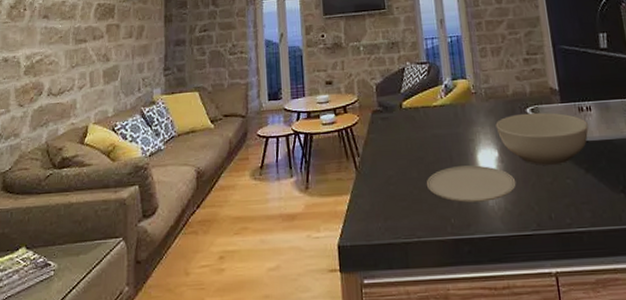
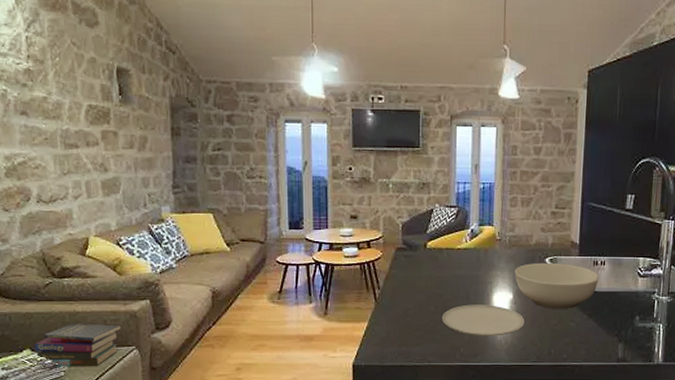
books: none [30,215,110,266] -> present [35,323,121,367]

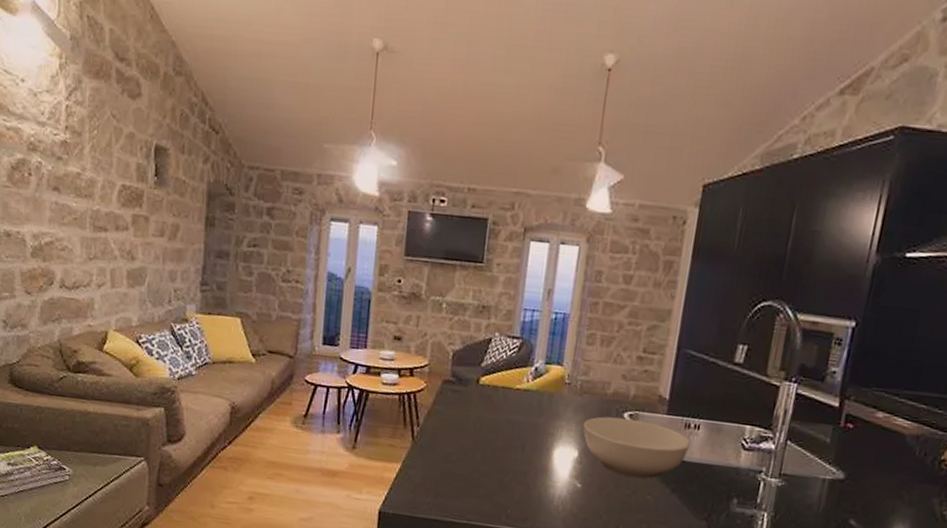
books: present [35,323,121,367] -> none [43,423,131,474]
plate: present [441,304,525,336] -> none [488,457,590,501]

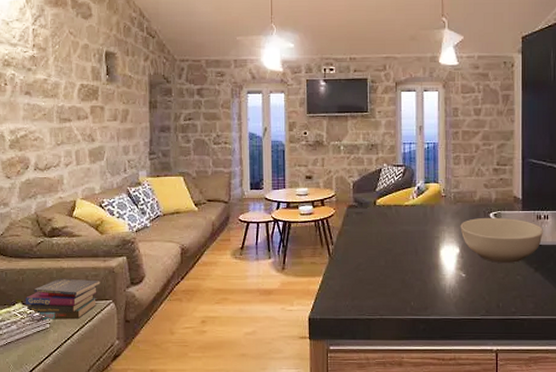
books: none [43,423,131,474] -> present [26,278,100,320]

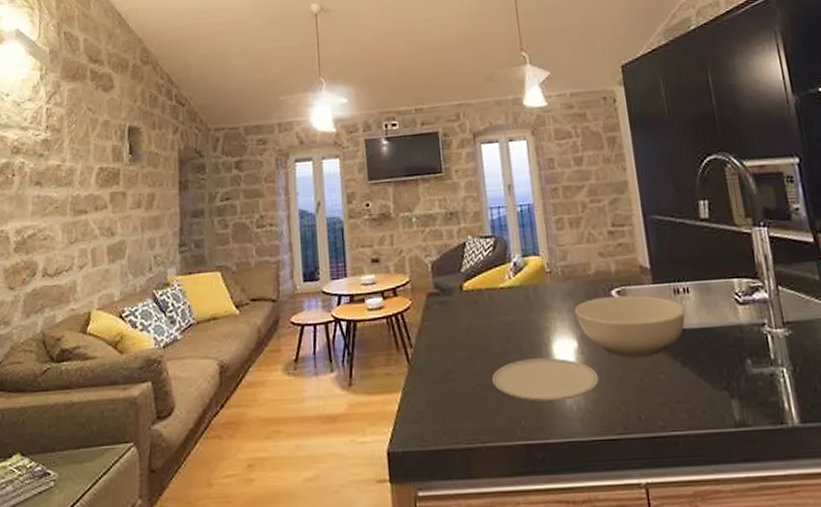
books: present [26,278,100,320] -> none [26,416,119,475]
plate: none [392,259,472,290] -> present [491,357,599,402]

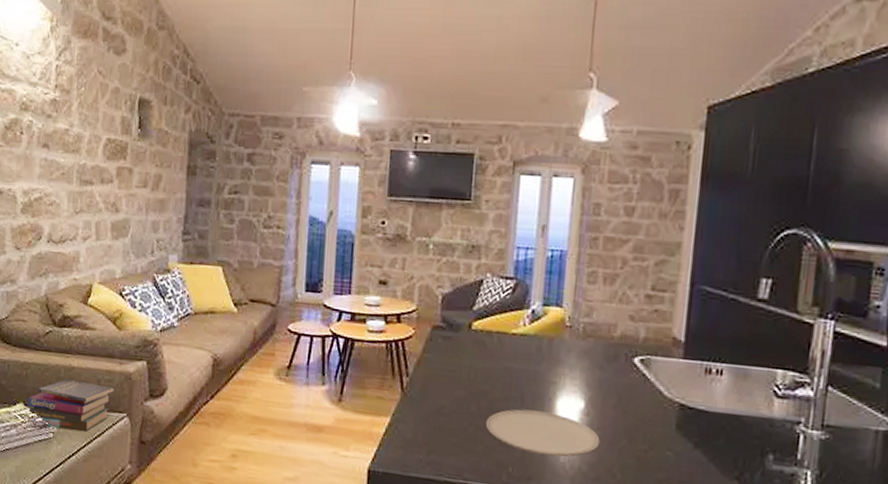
books: none [26,416,119,475] -> present [28,379,114,431]
bowl: present [574,295,687,359] -> none [588,362,715,433]

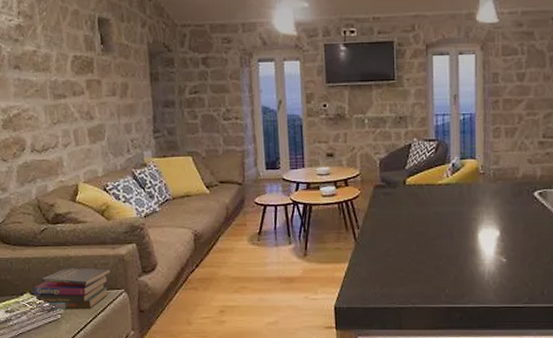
plate: present [485,409,600,457] -> none [424,243,514,276]

